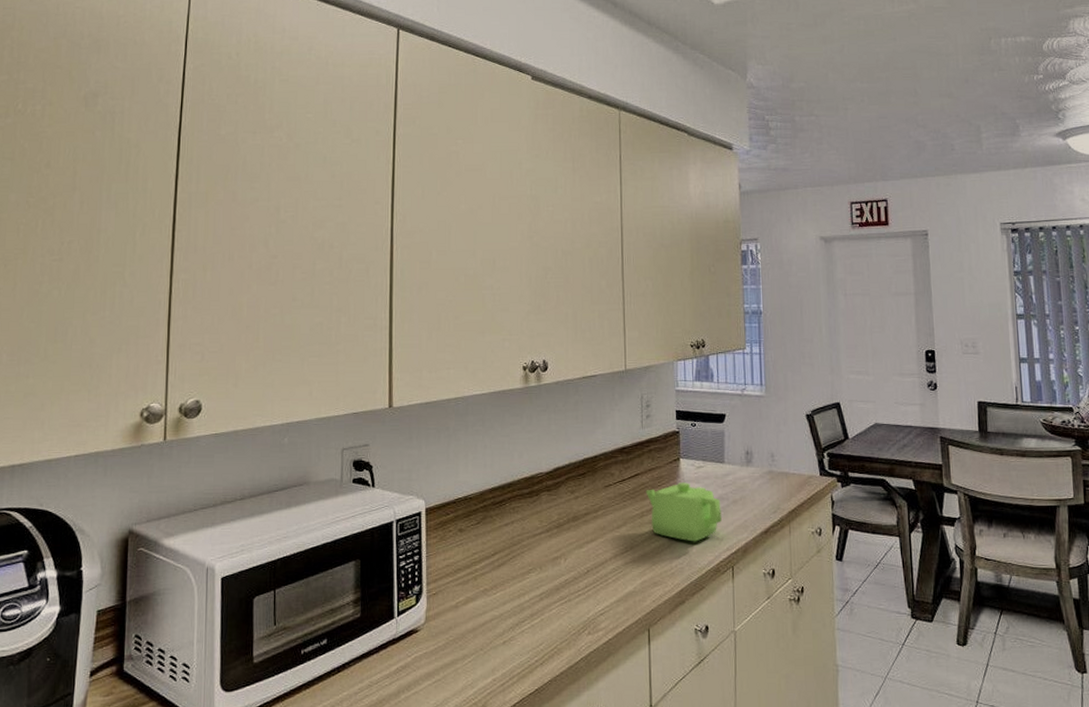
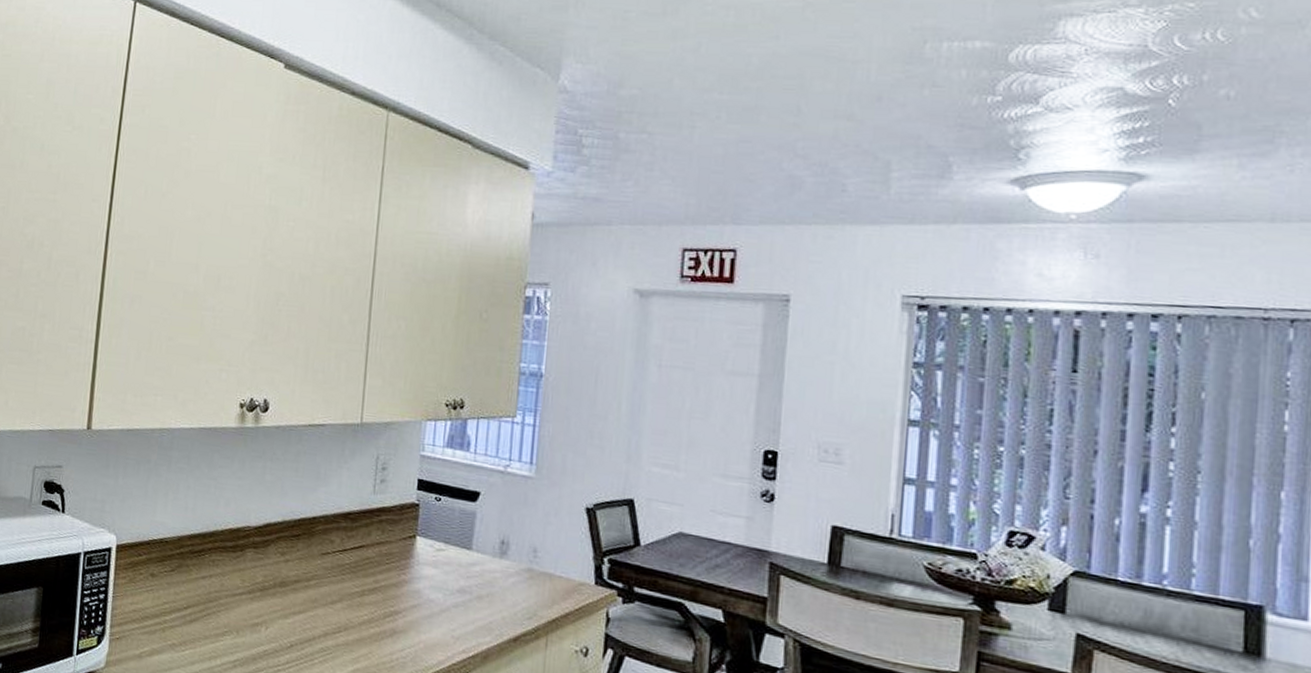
teapot: present [645,482,723,542] -> none [370,563,462,636]

